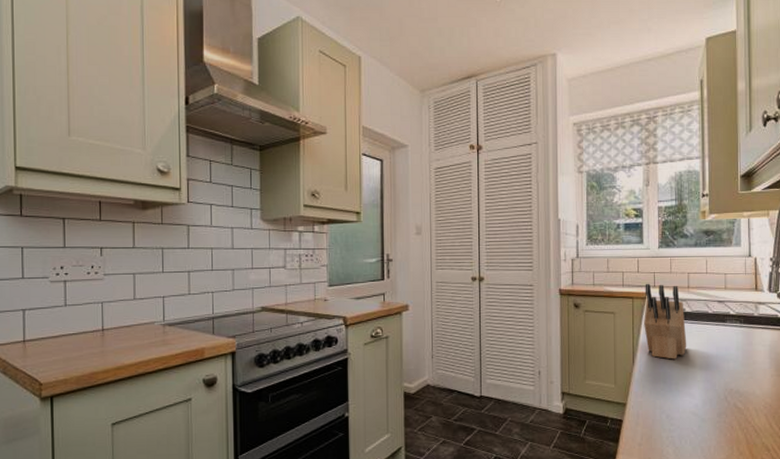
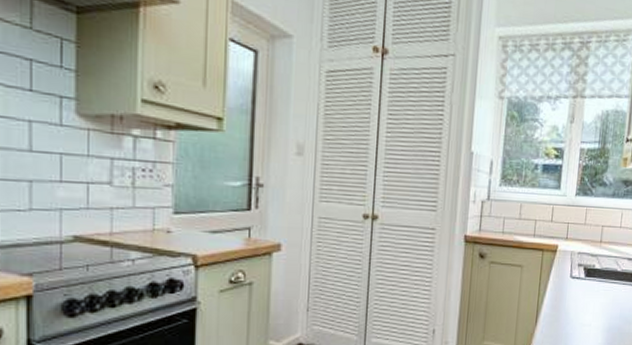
knife block: present [644,283,687,360] -> none [551,234,594,320]

